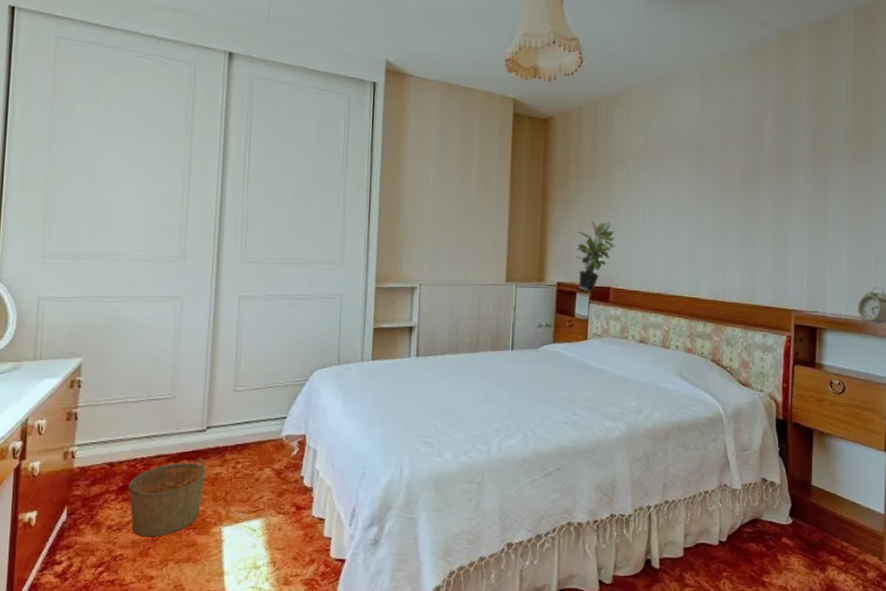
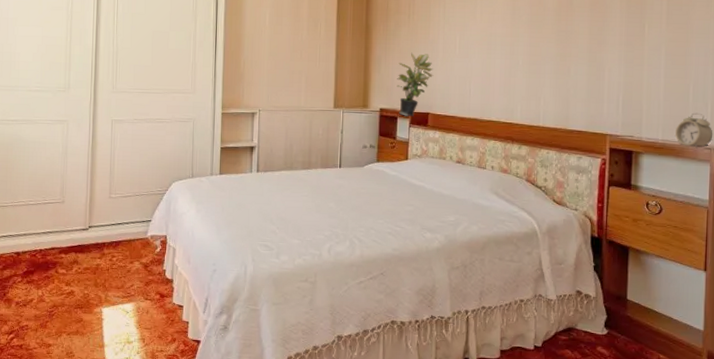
basket: present [128,457,206,537] -> none [30,250,89,313]

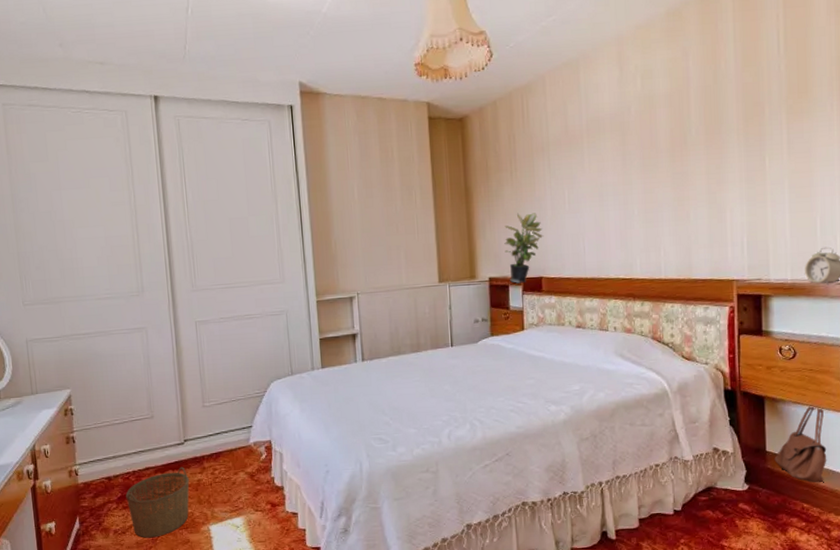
basket: none [30,250,89,313] -> present [125,467,190,538]
handbag: none [634,260,686,337] -> present [774,405,827,483]

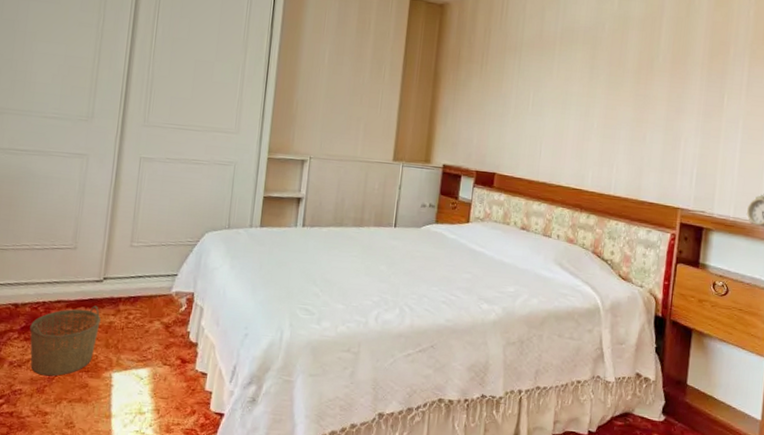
potted plant: present [504,213,543,284] -> none [462,106,503,177]
handbag: present [774,405,827,483] -> none [693,345,748,426]

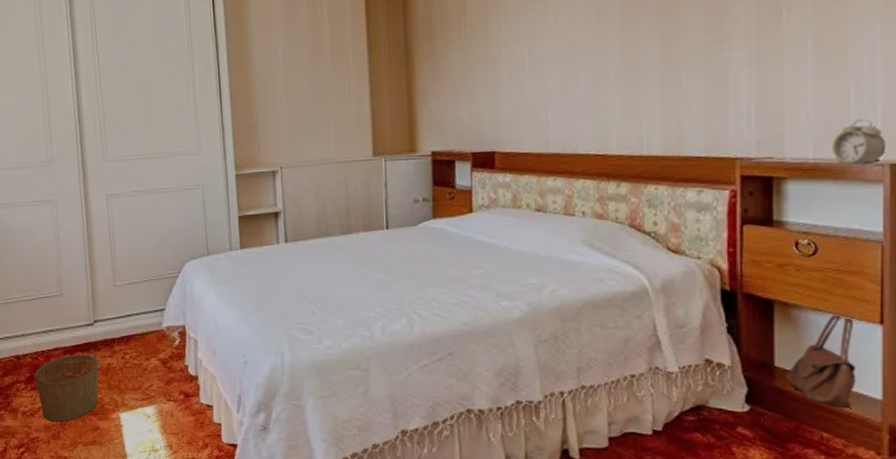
handbag: none [693,345,748,426] -> present [785,313,856,409]

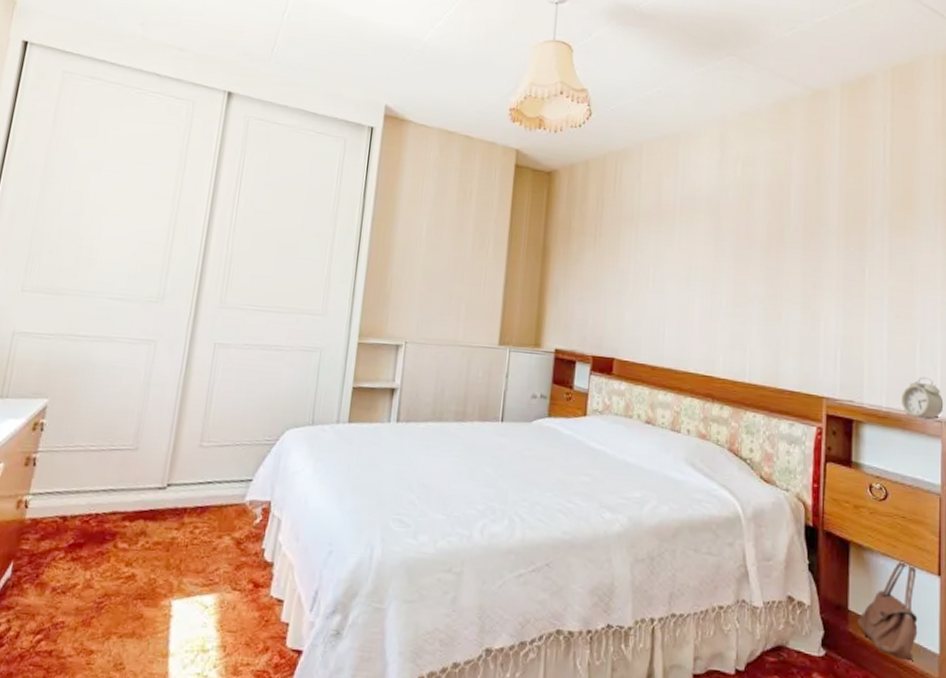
basket: present [34,349,99,422] -> none [76,517,162,605]

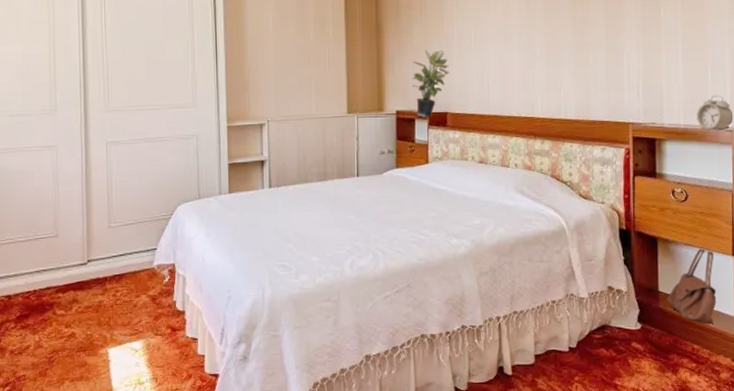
potted plant: none [576,282,621,363] -> present [412,49,449,118]

